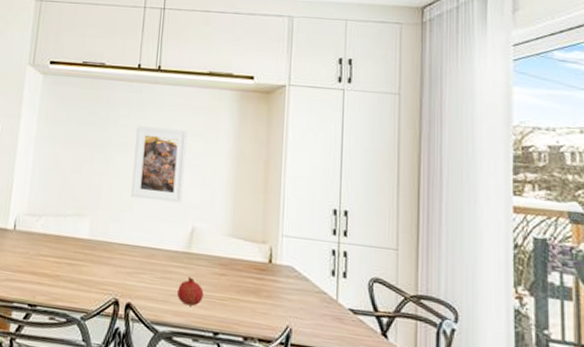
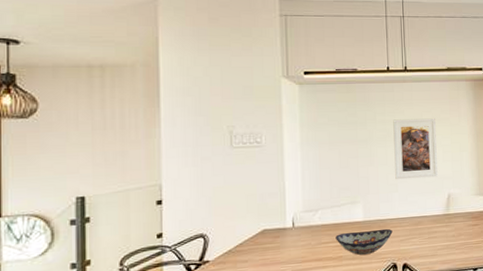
decorative bowl: none [55,248,120,281] -> present [335,228,393,255]
fruit: present [177,277,204,306] -> none [443,232,463,254]

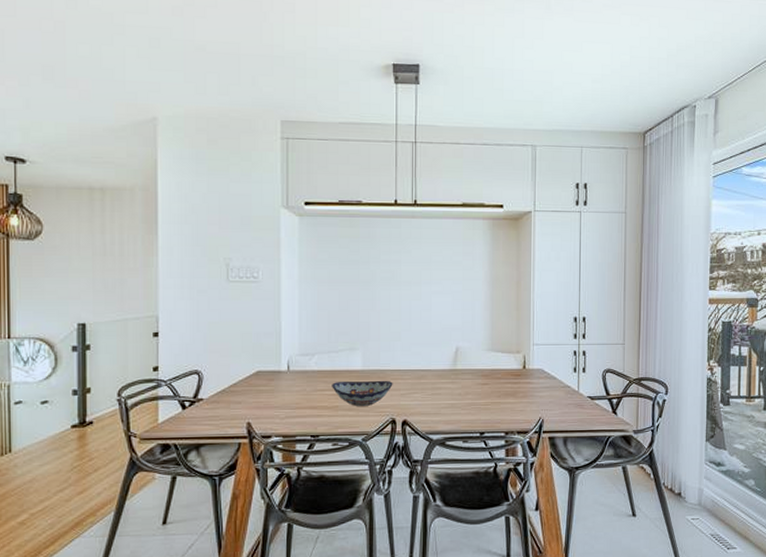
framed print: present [393,118,438,180] -> none [398,260,446,328]

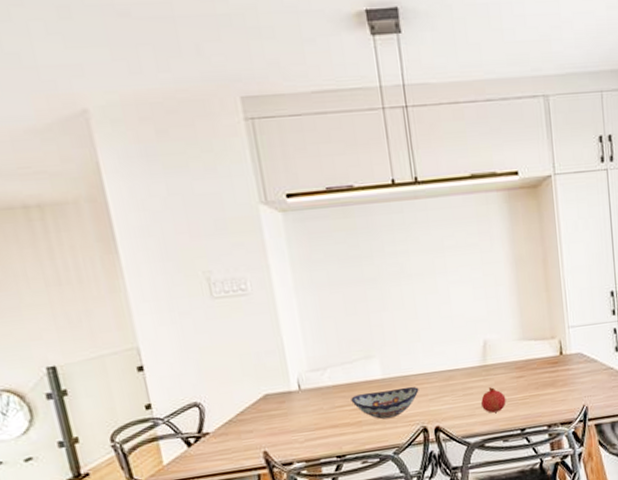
fruit: none [447,390,470,414] -> present [481,387,506,413]

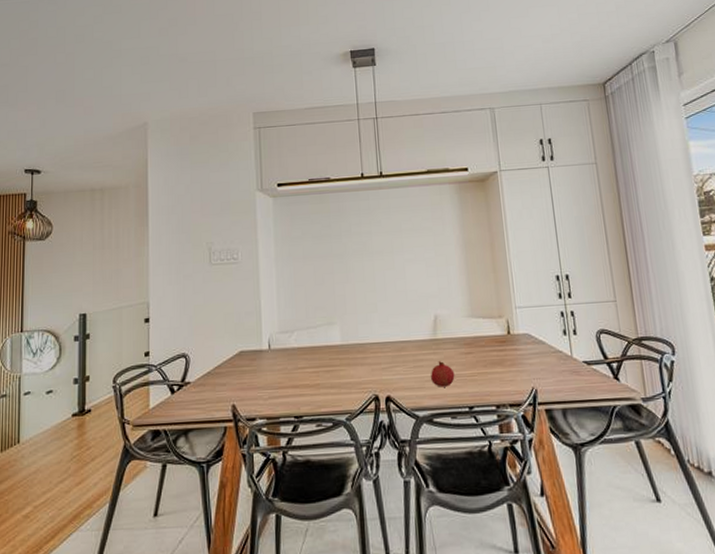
decorative bowl: present [351,386,419,419] -> none [312,354,373,384]

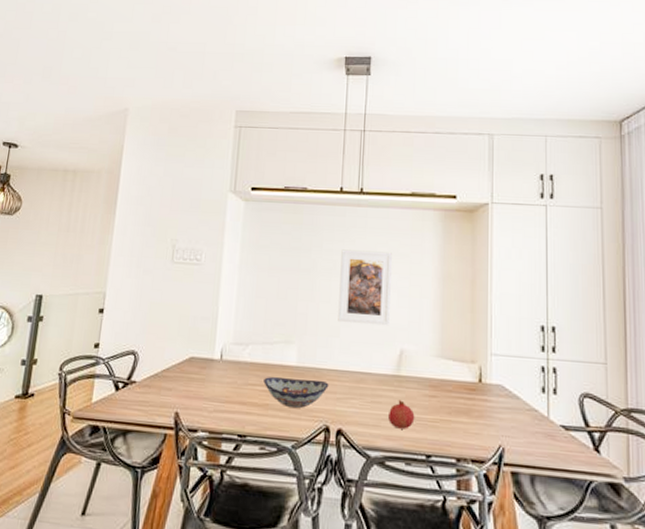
decorative bowl: none [312,354,373,384] -> present [263,376,329,409]
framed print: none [369,227,422,299] -> present [338,249,392,326]

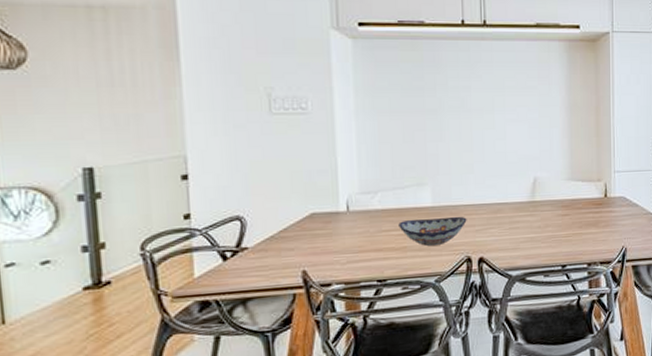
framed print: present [338,249,392,326] -> none [468,85,522,159]
fruit: present [388,400,415,429] -> none [526,223,550,248]

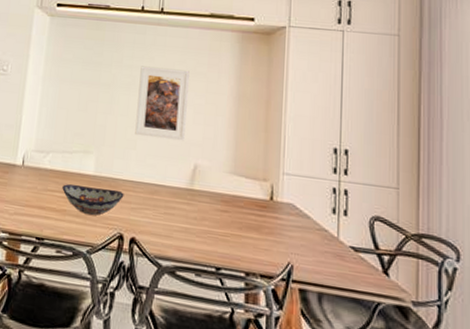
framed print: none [468,85,522,159] -> present [135,66,190,141]

